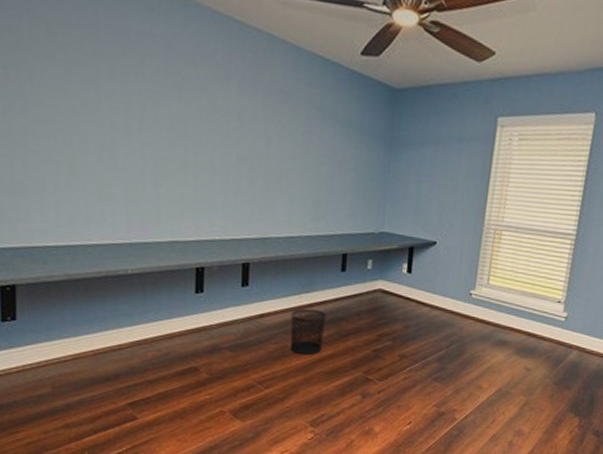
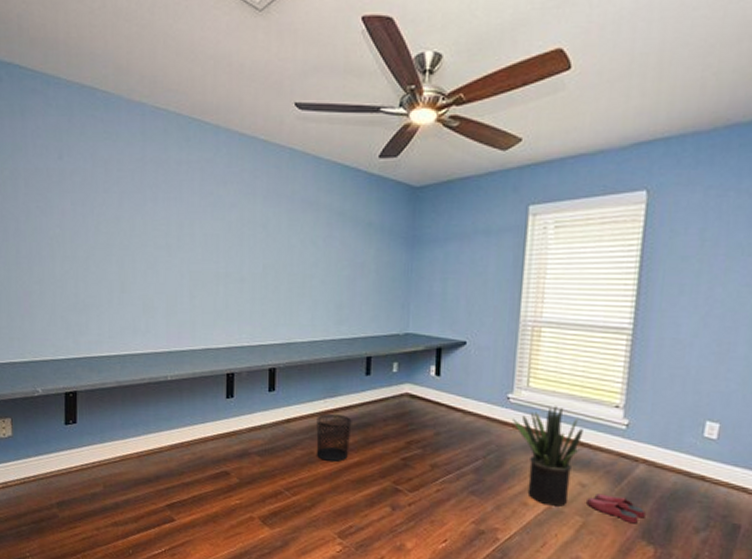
potted plant: none [473,301,531,388] -> present [513,406,583,507]
slippers: none [530,376,575,400] -> present [586,493,646,524]

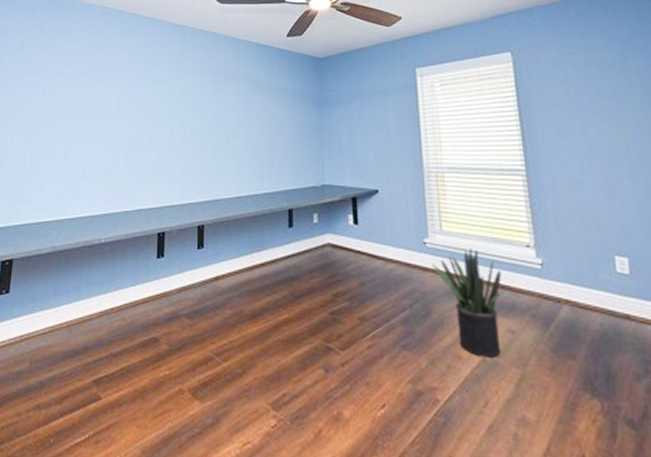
waste bin: present [316,413,352,462] -> none [244,268,279,320]
slippers: present [586,493,646,524] -> none [520,340,582,374]

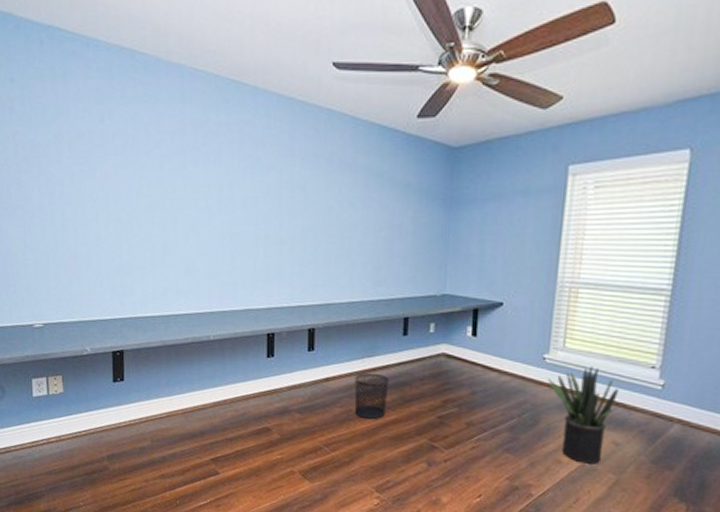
waste bin: none [244,268,279,320] -> present [354,372,389,419]

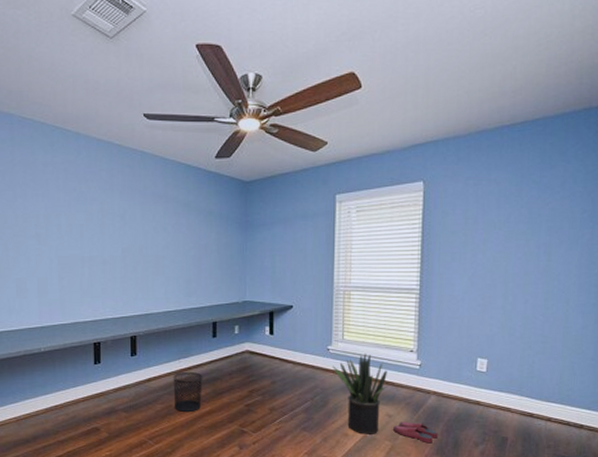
slippers: none [620,452,679,482] -> present [393,421,438,444]

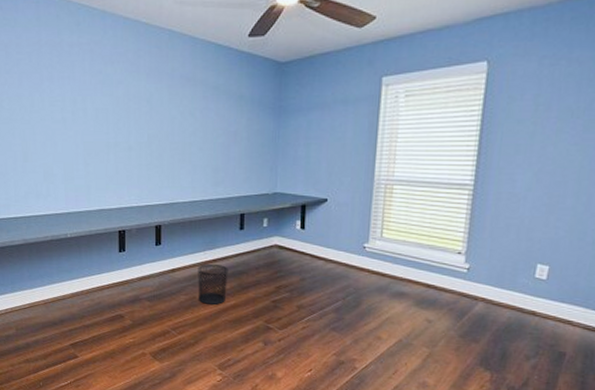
potted plant: present [333,354,387,434] -> none [368,254,430,340]
slippers: present [393,421,438,444] -> none [432,328,484,353]

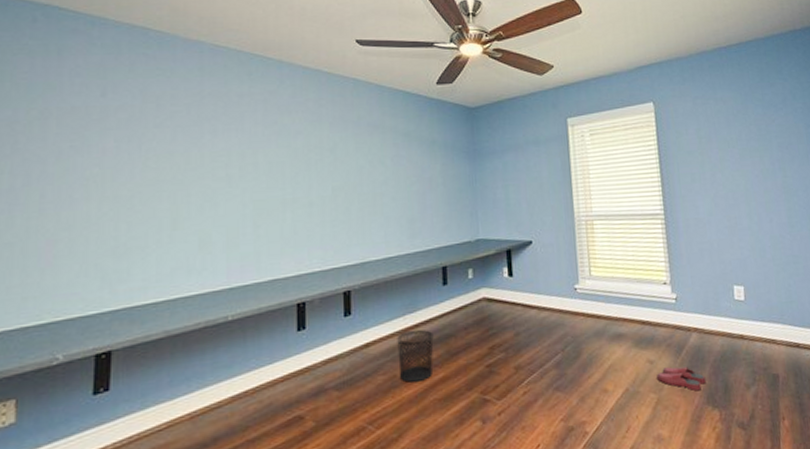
slippers: none [432,328,484,353] -> present [657,366,706,391]

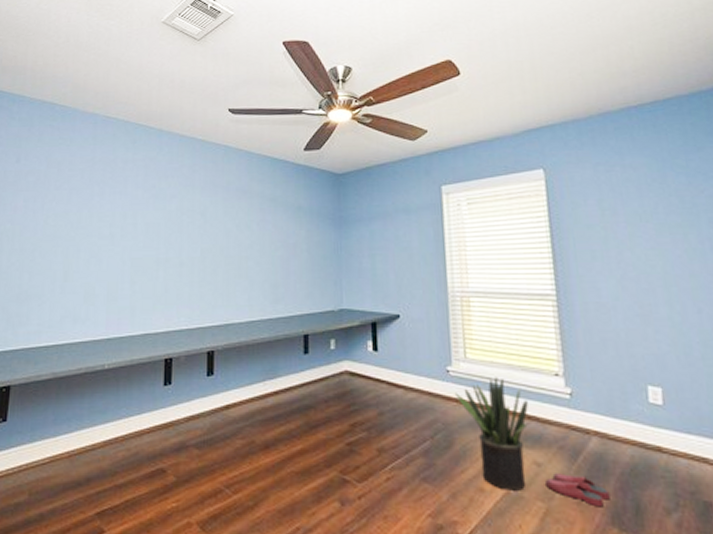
waste bin: present [397,329,434,383] -> none [256,396,293,451]
potted plant: none [582,290,643,388] -> present [455,377,528,491]

